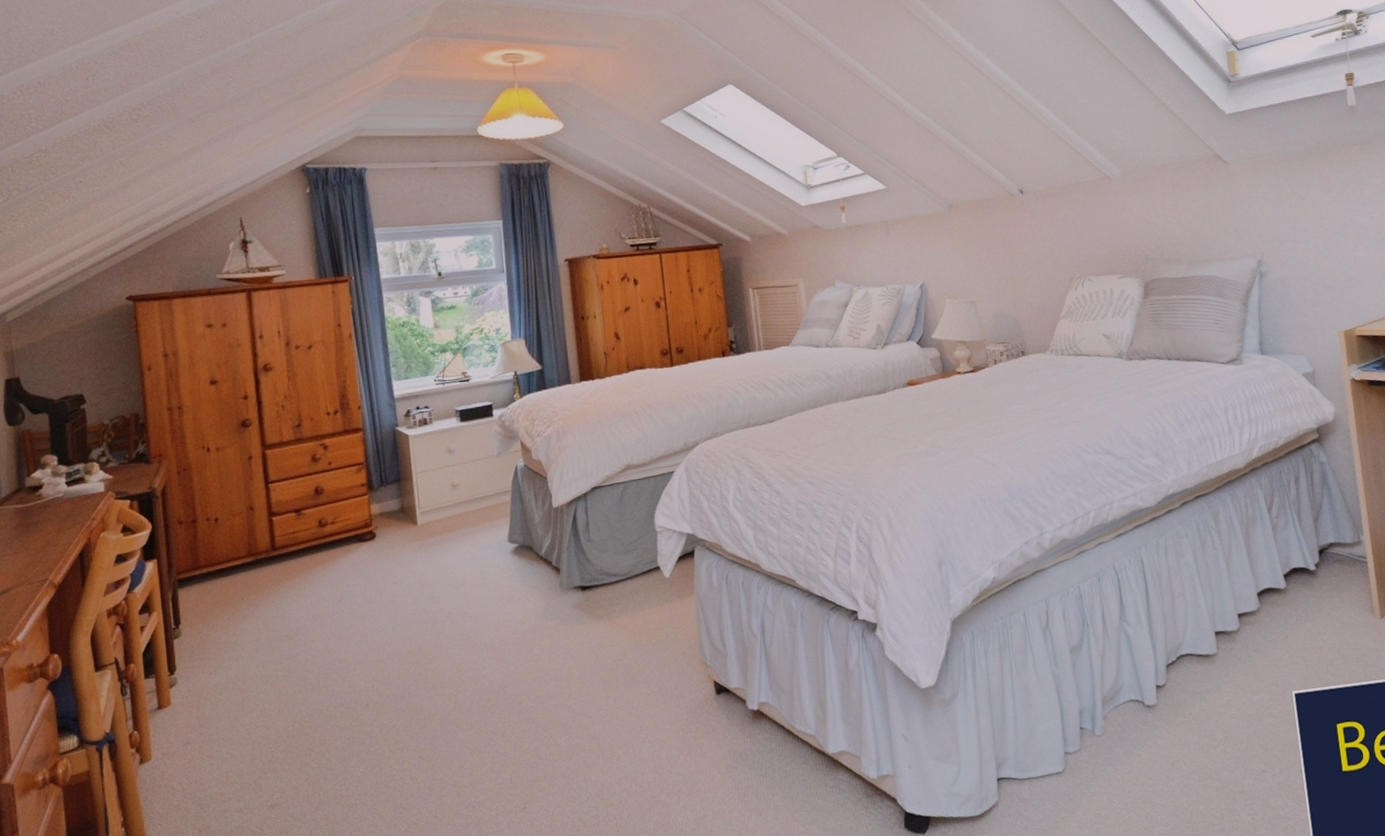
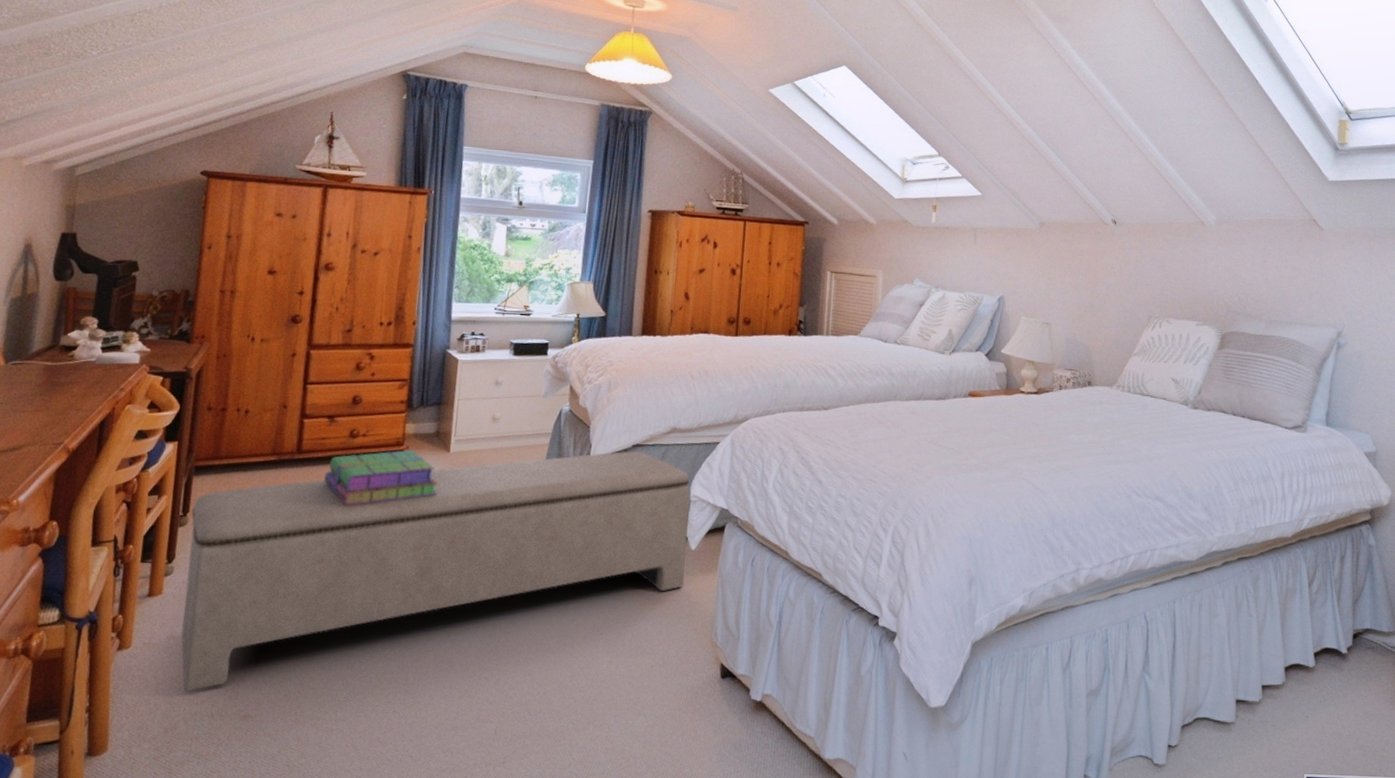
bench: none [183,493,665,792] -> present [181,451,691,691]
stack of books: none [302,529,413,592] -> present [324,450,438,506]

